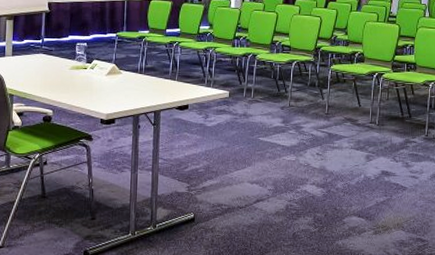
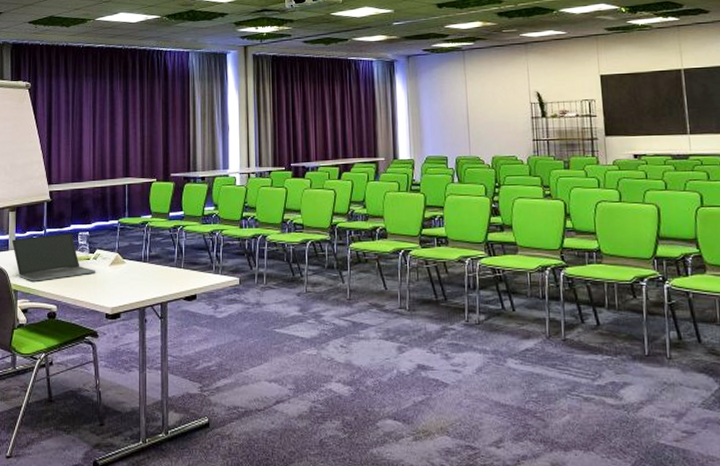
laptop: none [9,43,92,87] -> present [12,233,95,281]

